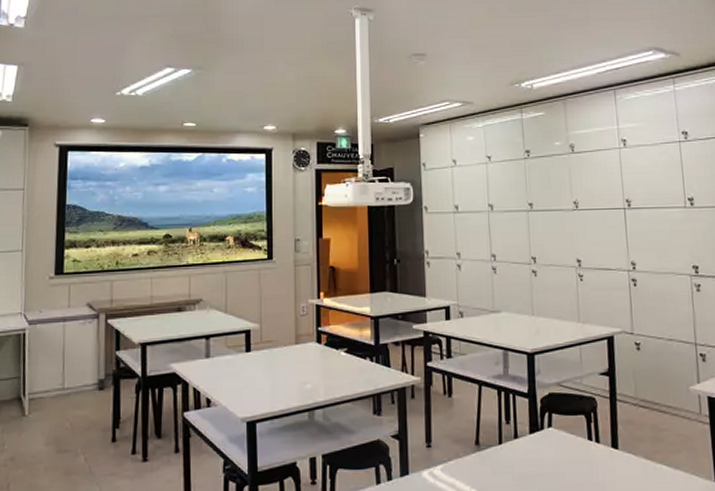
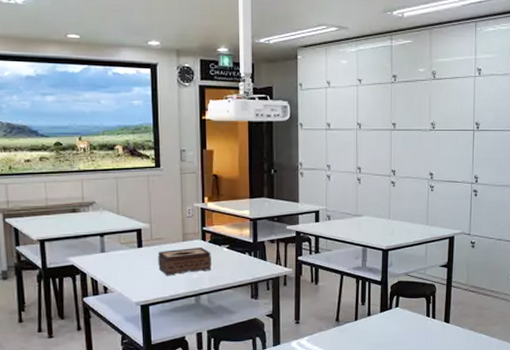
tissue box: none [267,351,327,386] -> present [158,247,212,276]

